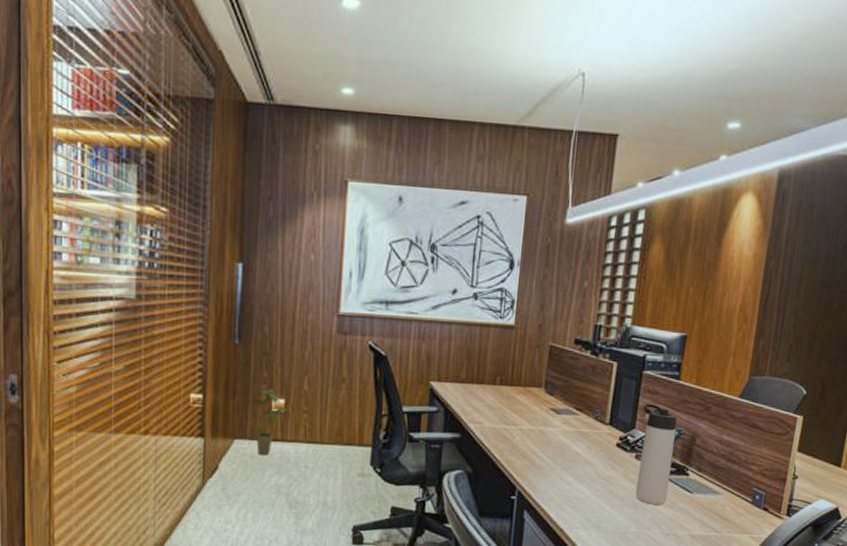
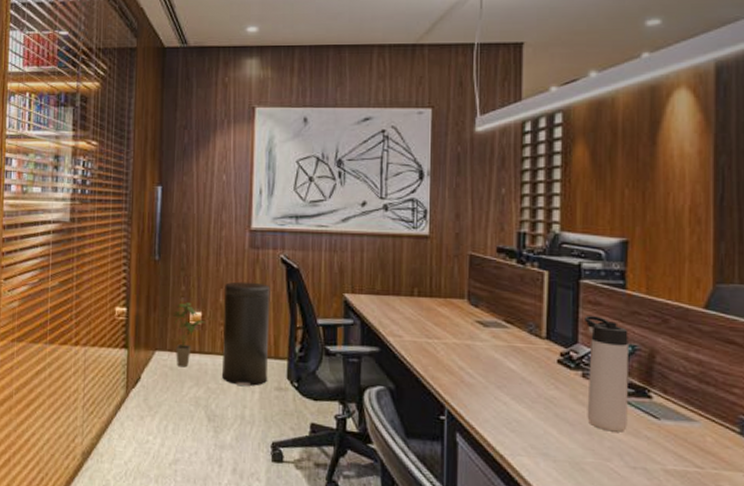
pedal bin: none [305,368,357,473] -> present [222,281,271,386]

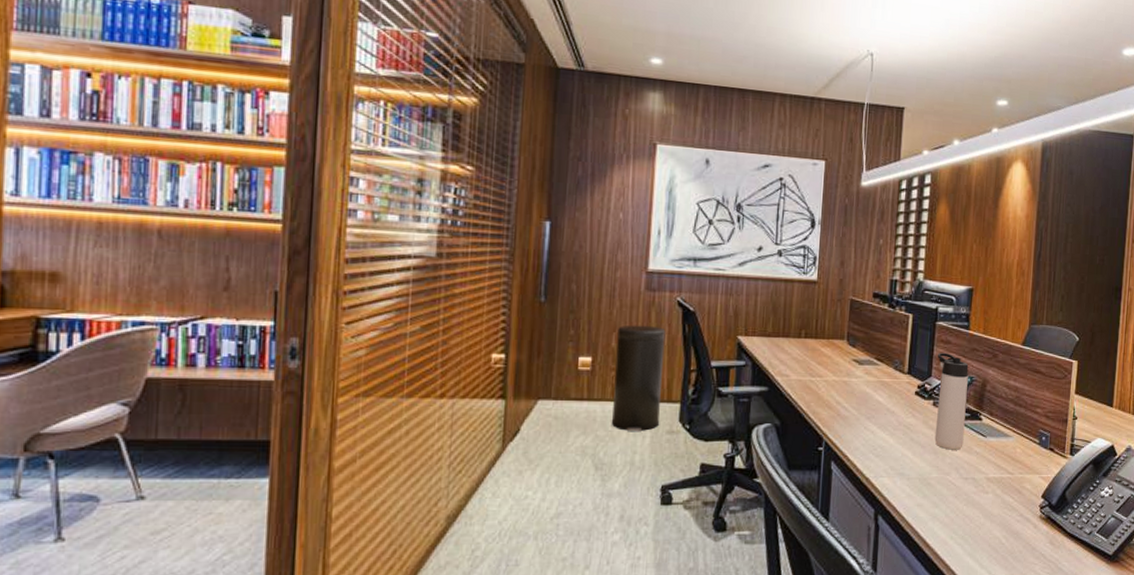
house plant: present [173,301,207,368] -> none [559,346,597,416]

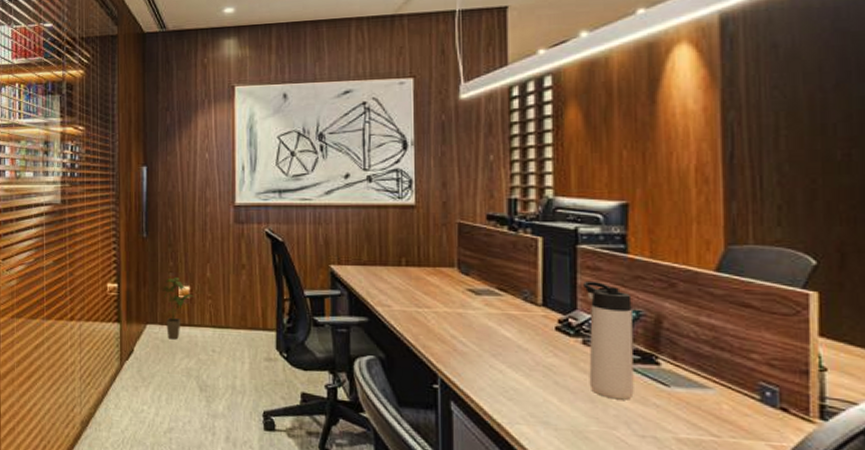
house plant: none [559,346,597,416] -> present [162,276,195,340]
pedal bin: present [612,325,666,431] -> none [211,256,257,357]

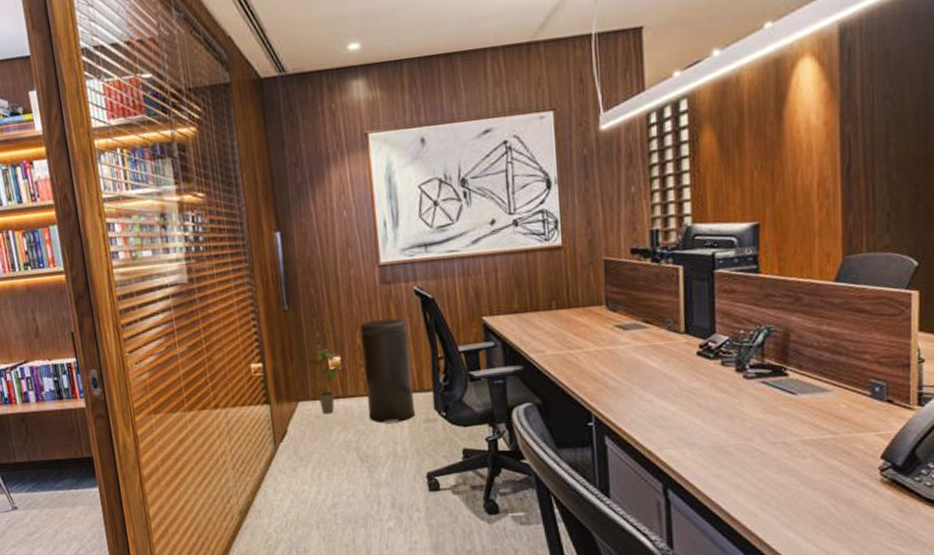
pedal bin: none [211,256,257,357] -> present [360,318,415,423]
thermos bottle: present [583,280,634,400] -> none [721,303,766,413]

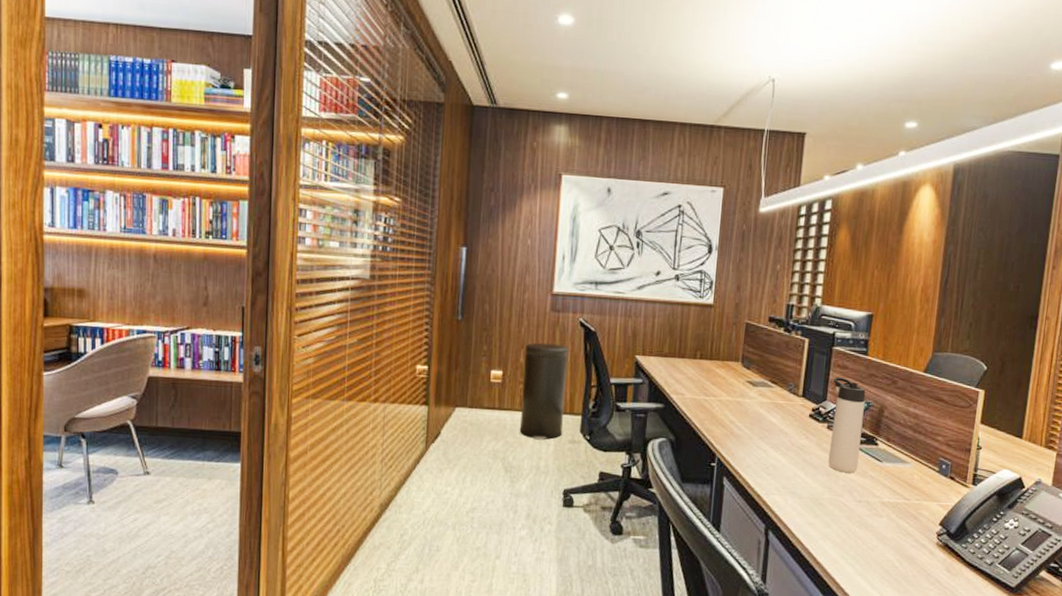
house plant: present [311,348,347,414] -> none [474,360,507,423]
thermos bottle: none [721,303,766,413] -> present [828,376,866,473]

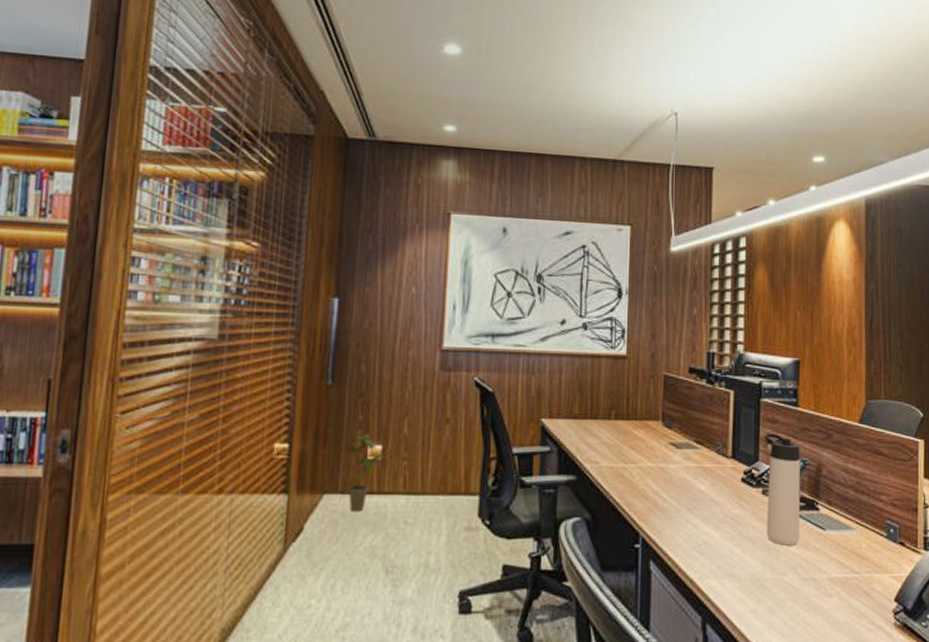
house plant: none [474,360,507,423] -> present [347,433,388,512]
pedal bin: present [520,342,569,440] -> none [404,408,462,528]

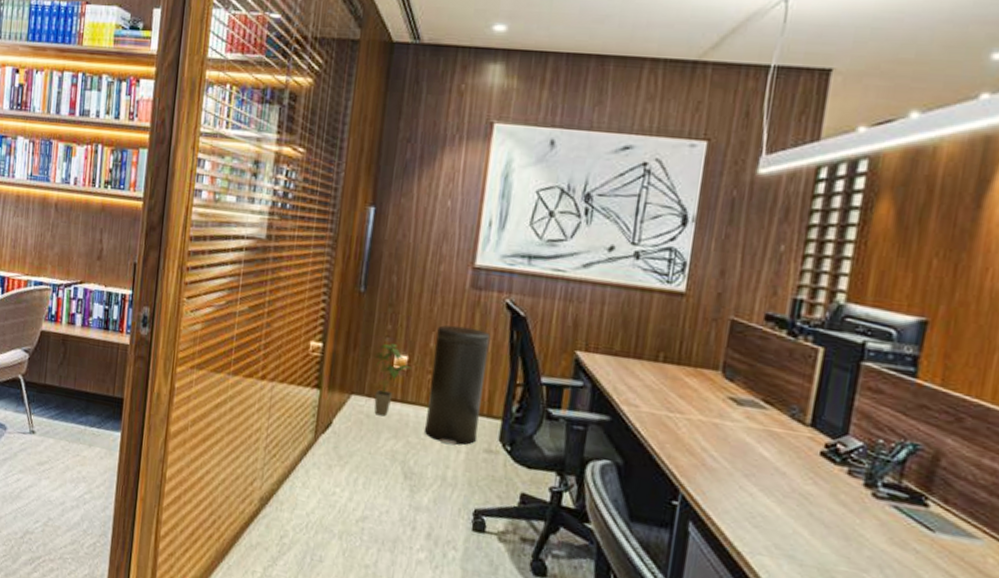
pedal bin: none [404,408,462,528] -> present [425,325,491,445]
thermos bottle: present [764,432,800,546] -> none [846,403,912,542]

